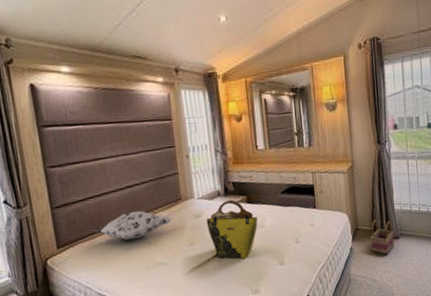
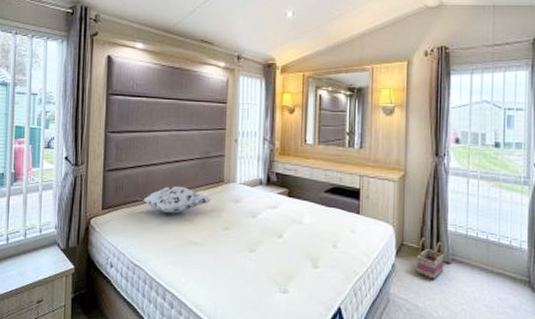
tote bag: present [206,199,258,259] -> none [244,190,297,254]

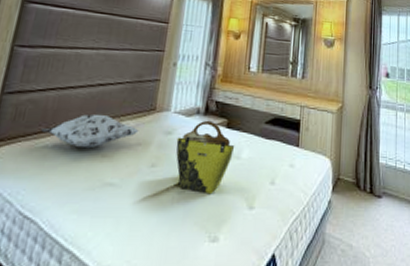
tote bag: none [244,190,297,254] -> present [176,120,235,195]
basket: present [417,238,444,280] -> none [351,171,376,216]

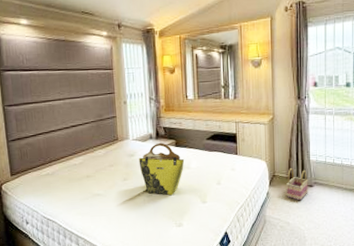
decorative pillow: present [39,114,139,149] -> none [40,147,109,173]
basket: none [351,171,376,216] -> present [287,168,308,201]

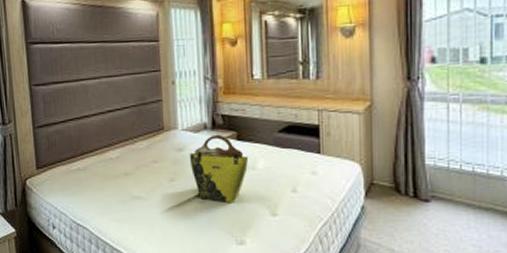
basket: present [287,168,308,201] -> none [390,175,422,221]

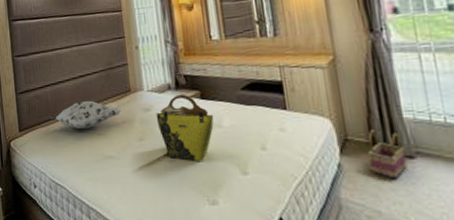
decorative pillow: none [70,137,153,169] -> present [48,100,122,130]
basket: none [390,175,422,221] -> present [367,130,408,179]

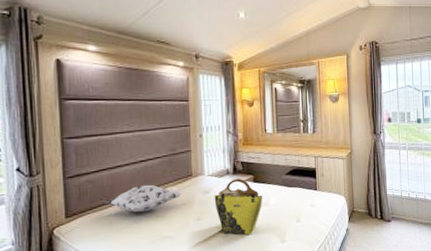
basket: present [367,130,408,179] -> none [365,203,386,237]

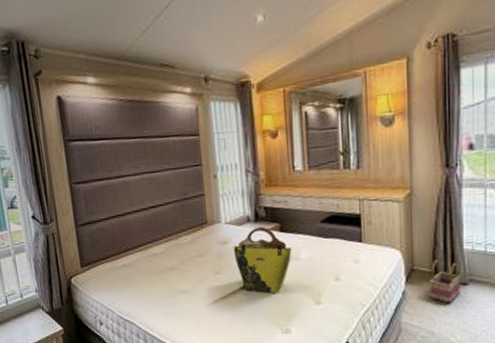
decorative pillow: present [102,184,182,213] -> none [114,233,197,264]
basket: none [365,203,386,237] -> present [430,260,461,304]

